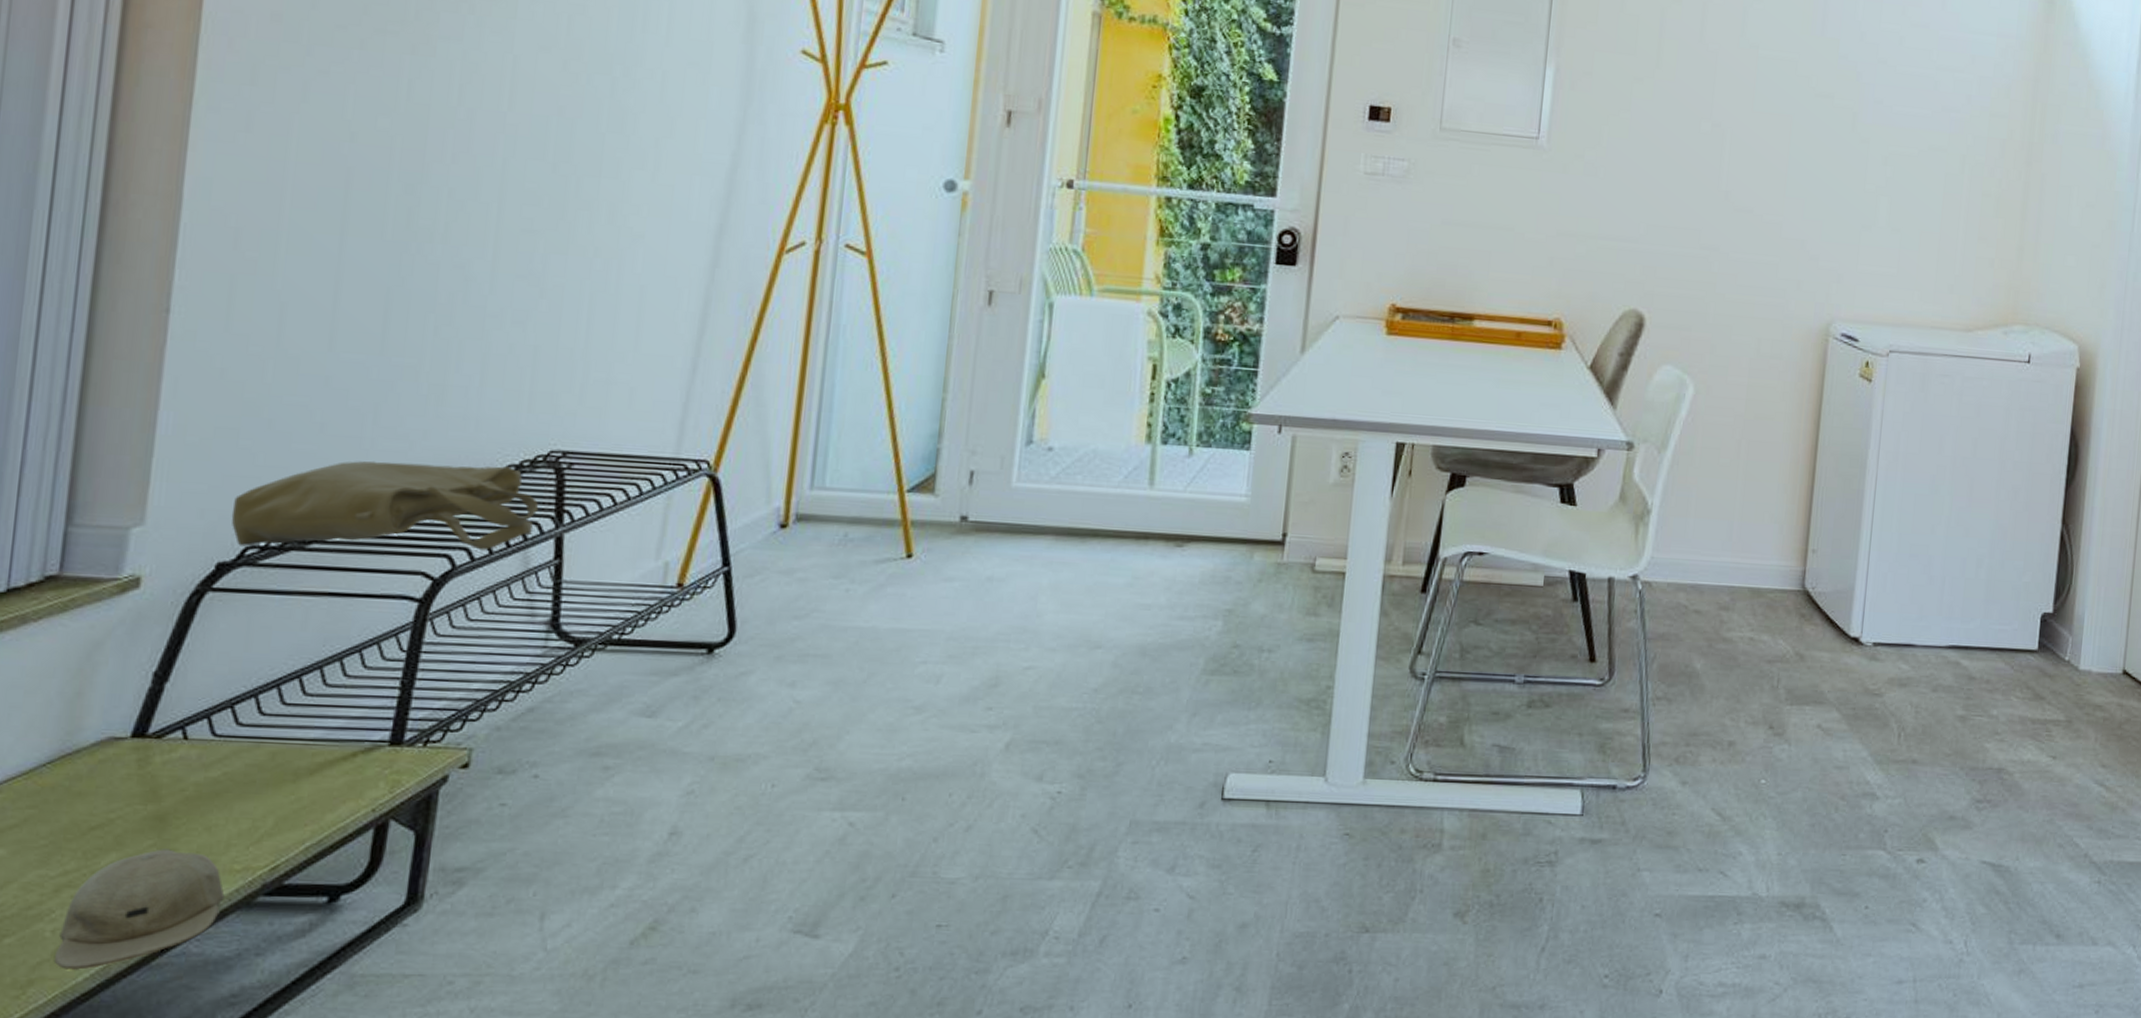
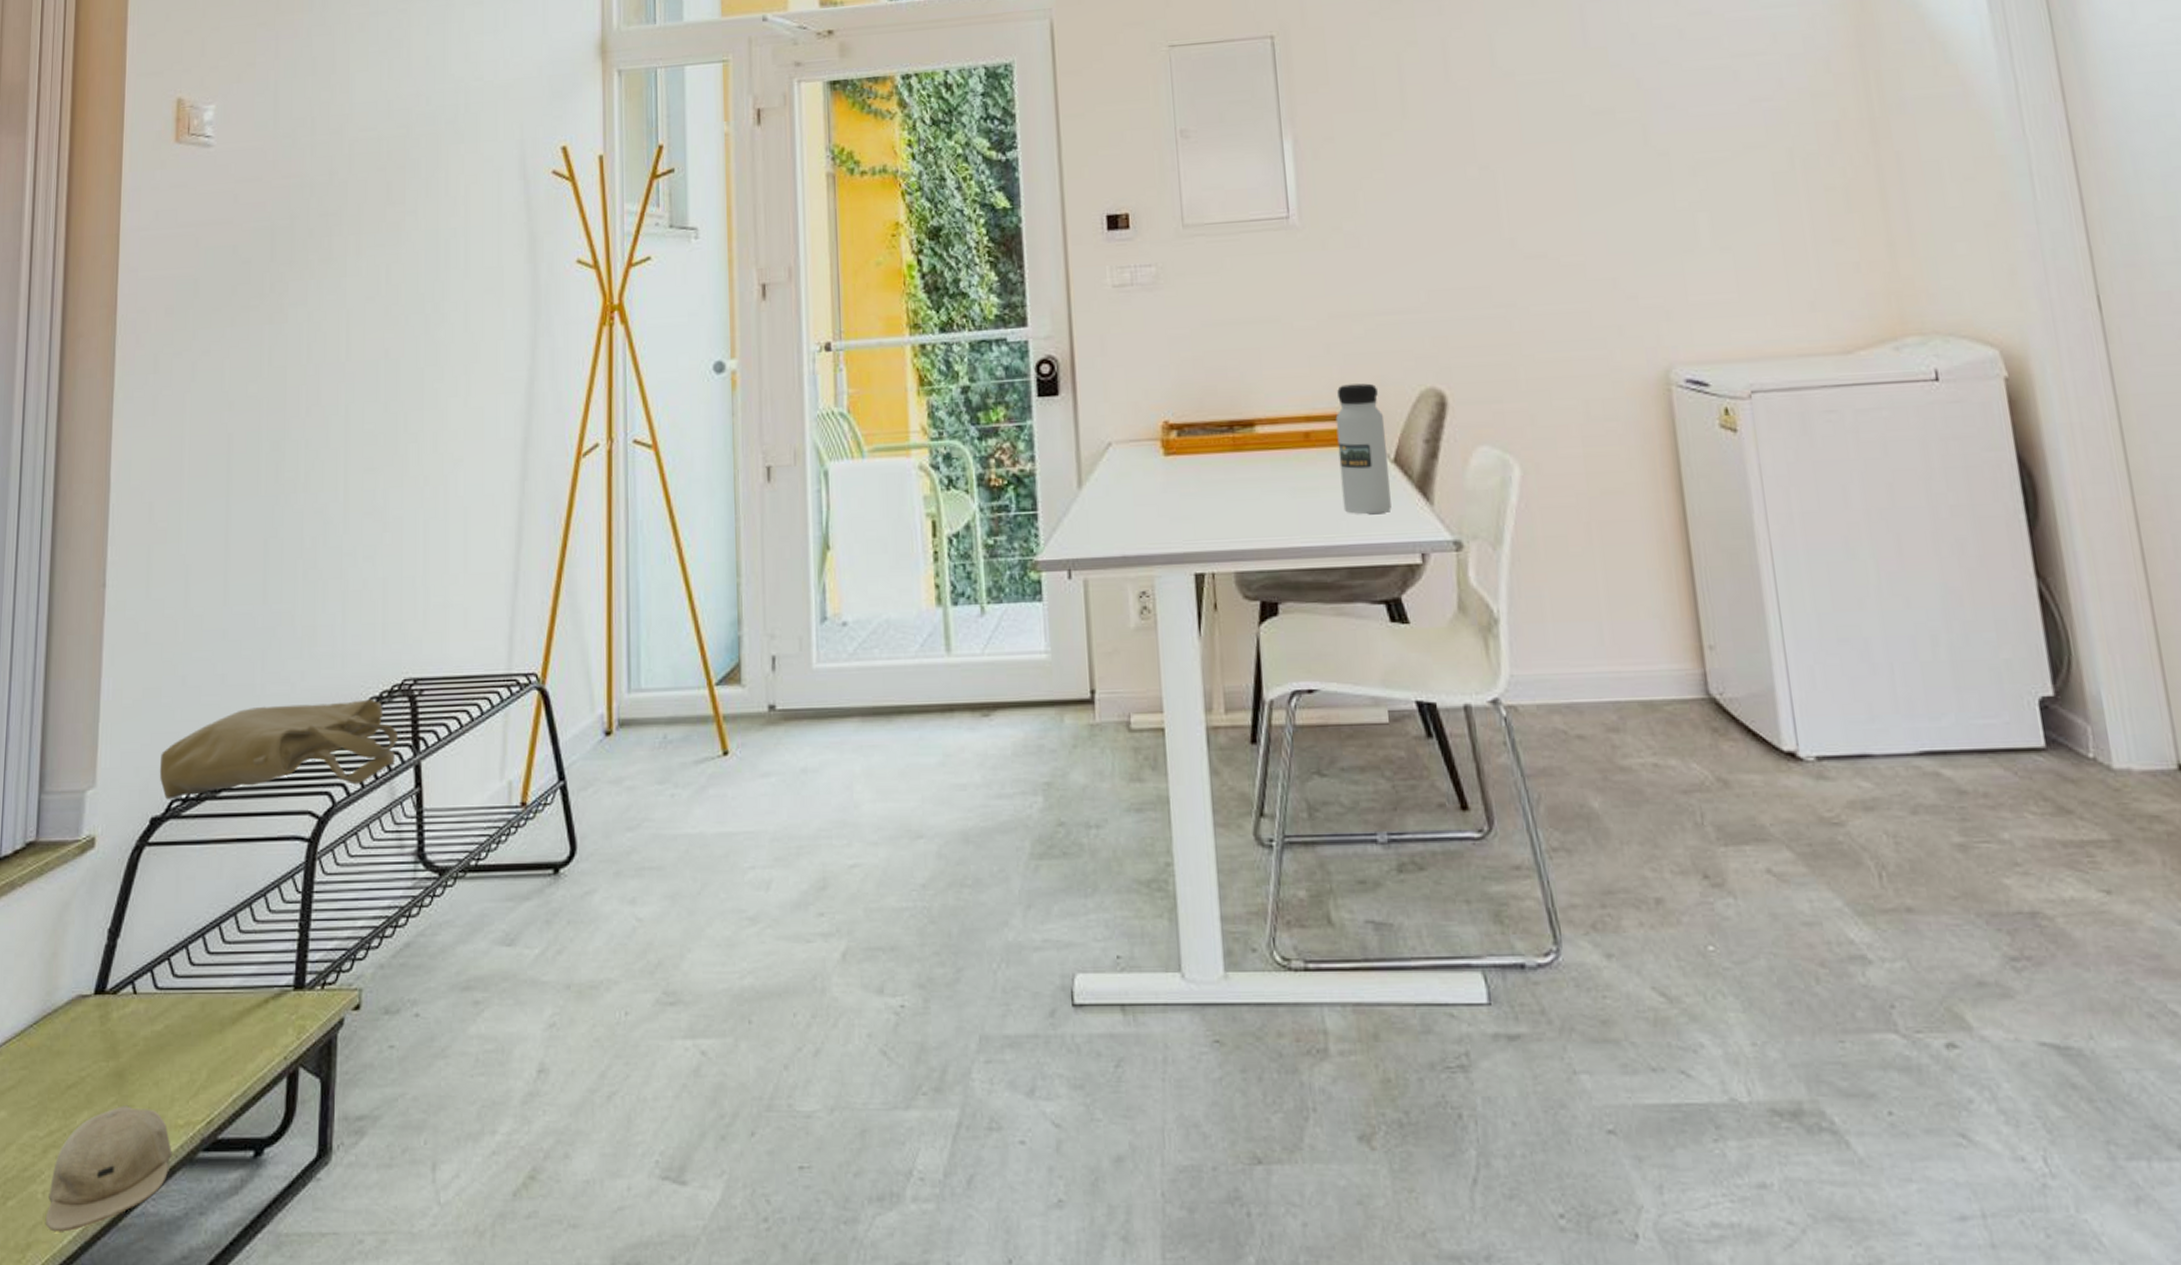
water bottle: none [1539,295,1589,411] -> present [1335,383,1392,515]

